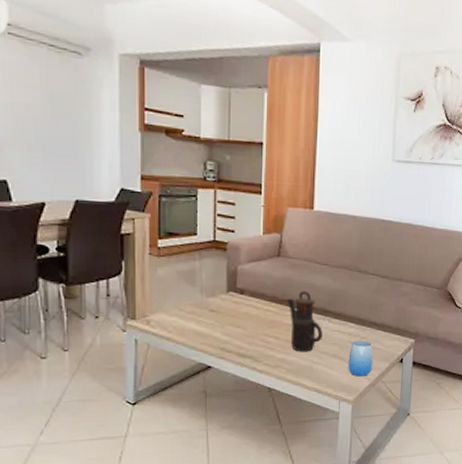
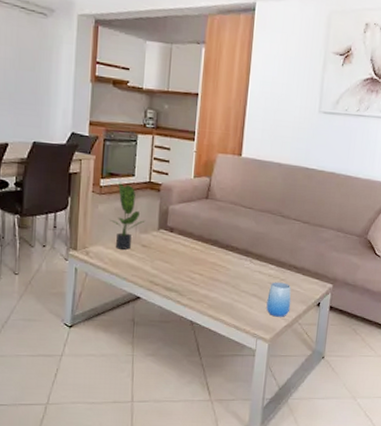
potted plant: none [171,243,212,316] -> present [110,183,146,250]
teapot: present [286,290,323,352] -> none [211,231,244,290]

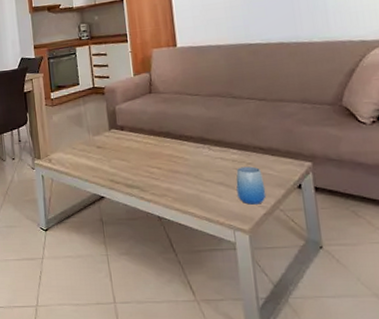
potted plant: present [110,183,146,250] -> none [64,93,96,153]

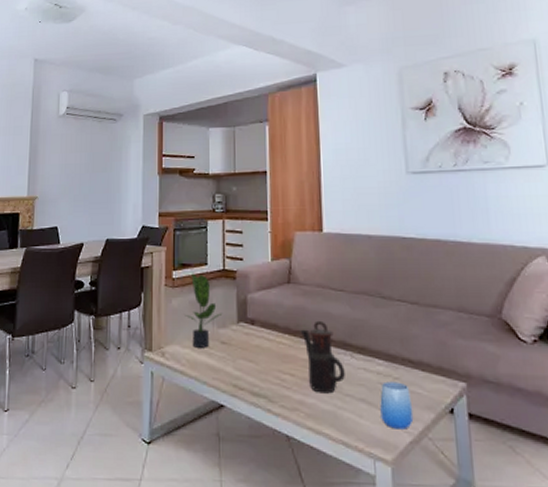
potted plant: none [64,93,96,153] -> present [184,273,223,348]
teapot: none [163,121,205,181] -> present [300,320,345,394]

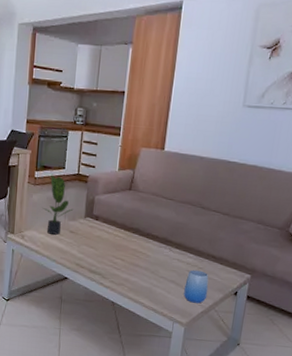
teapot: present [300,320,345,394] -> none [133,221,163,275]

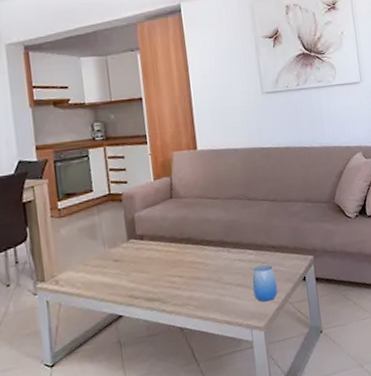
potted plant: present [42,175,74,235] -> none [75,201,113,271]

